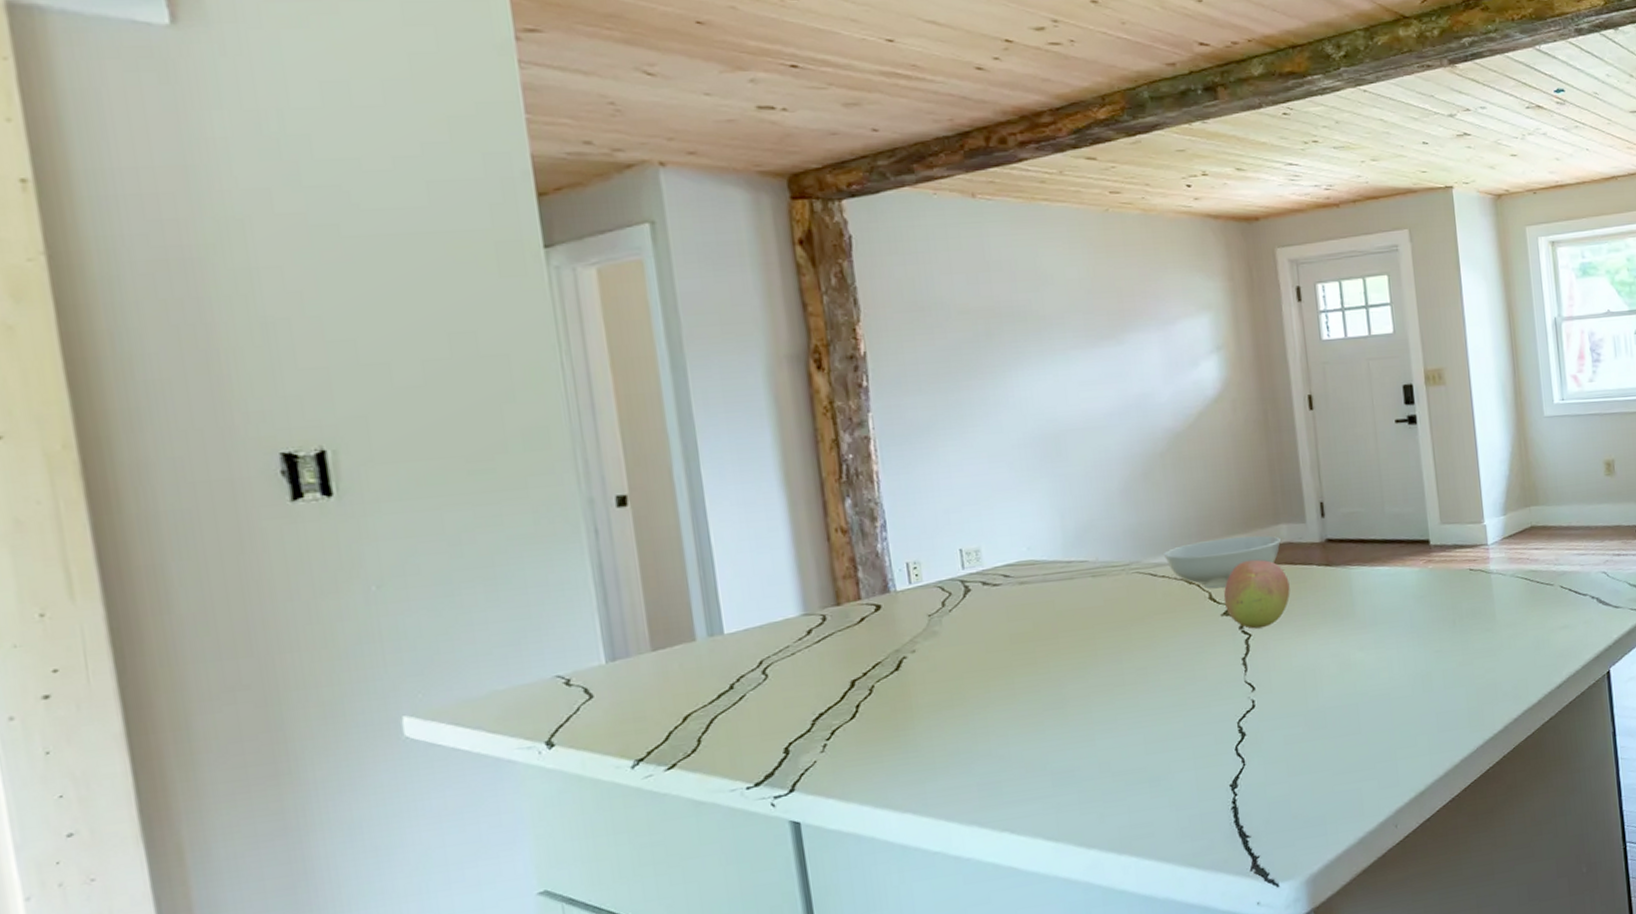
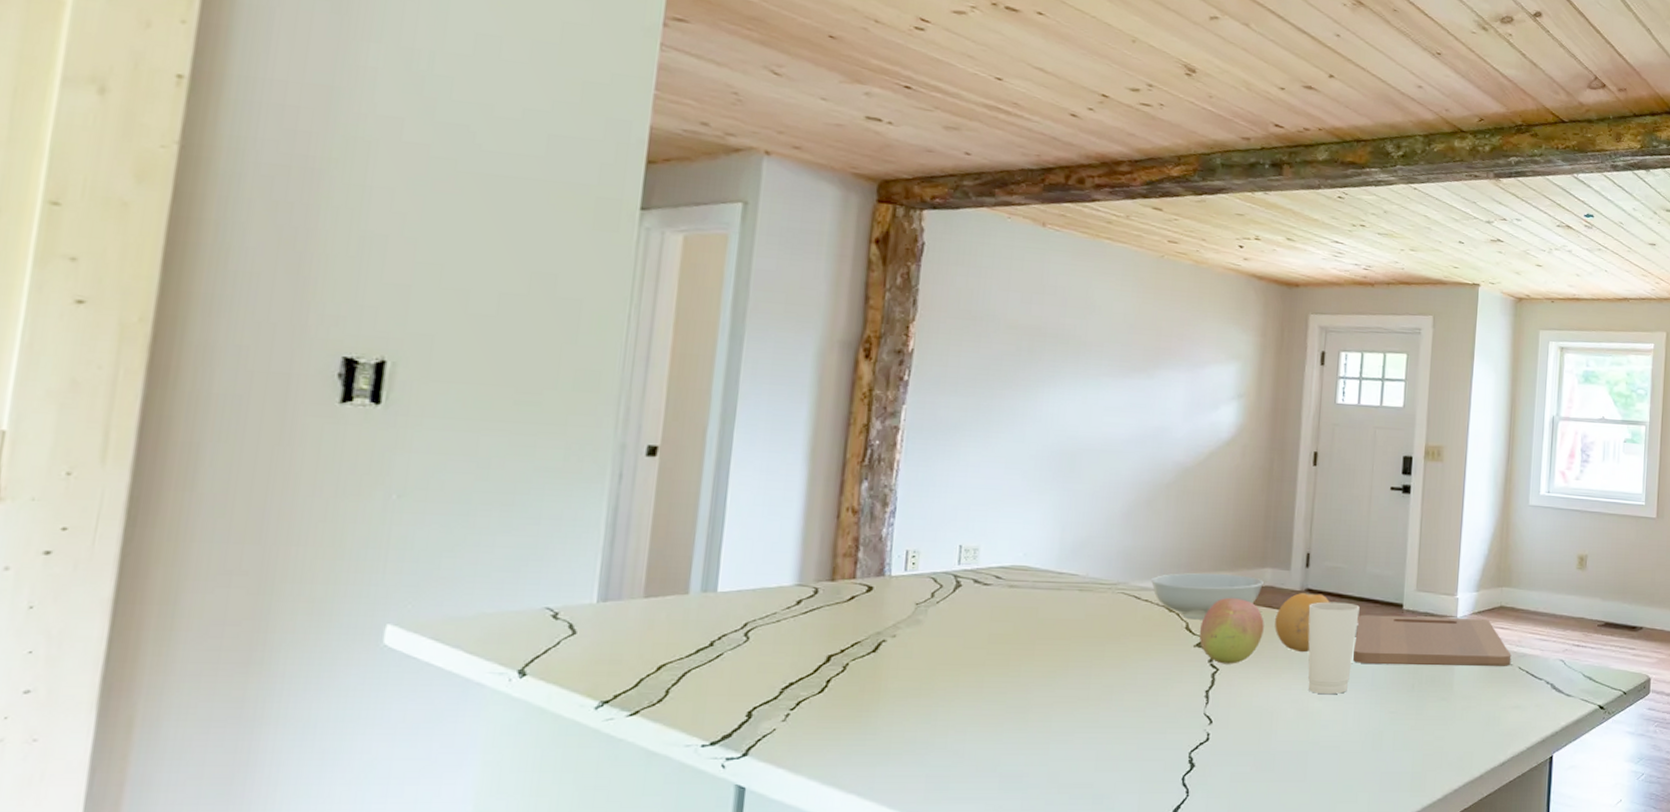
fruit: none [1299,542,1353,606] -> present [1275,592,1330,653]
cup: none [1331,547,1388,644] -> present [1308,602,1360,695]
cutting board: none [1384,542,1552,607] -> present [1353,614,1512,667]

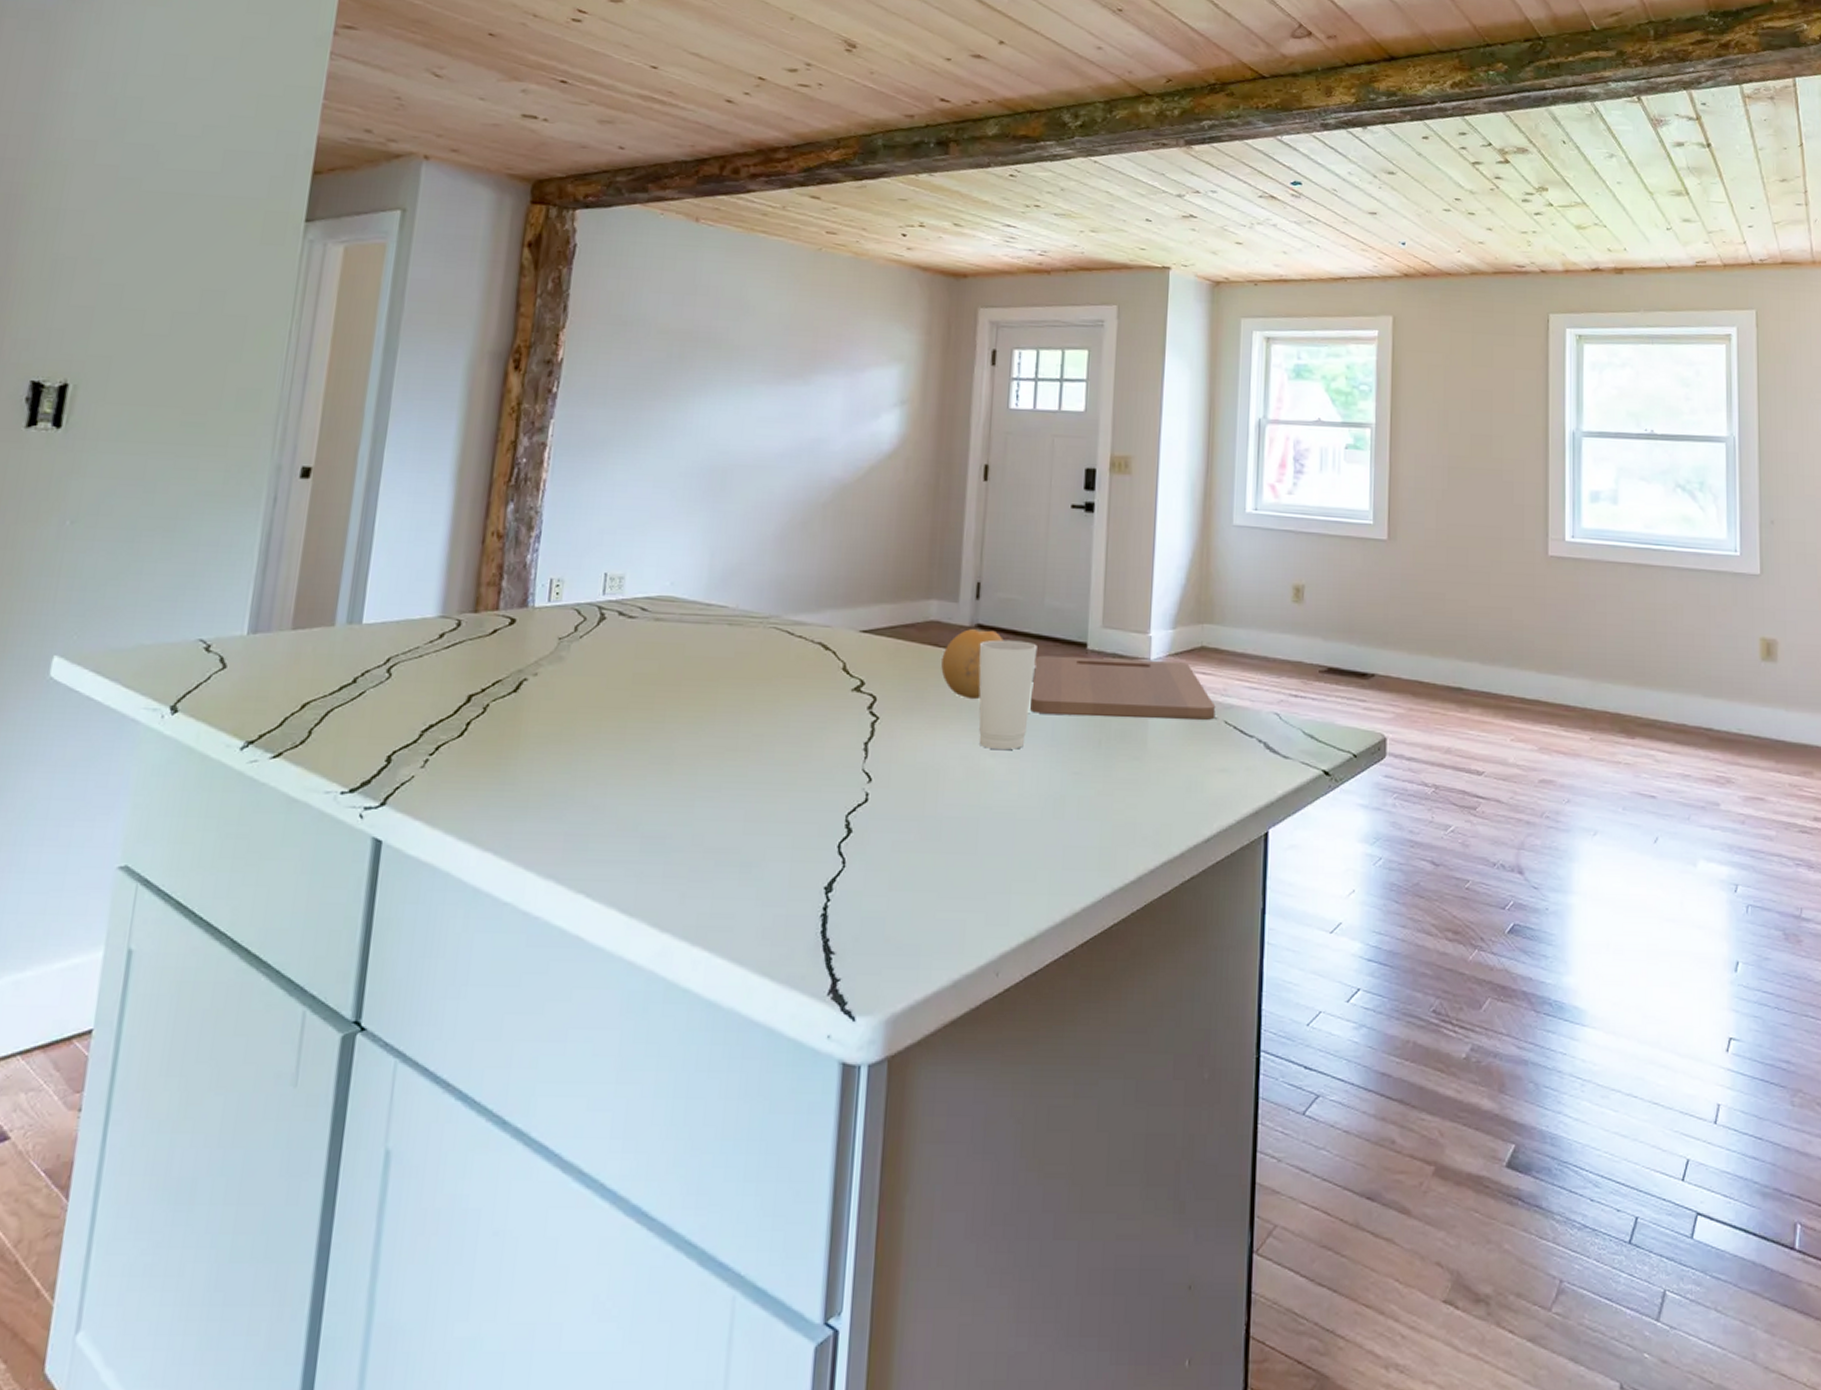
bowl: present [1151,572,1265,620] -> none [805,605,930,660]
fruit: present [1199,597,1264,664] -> none [857,633,930,712]

